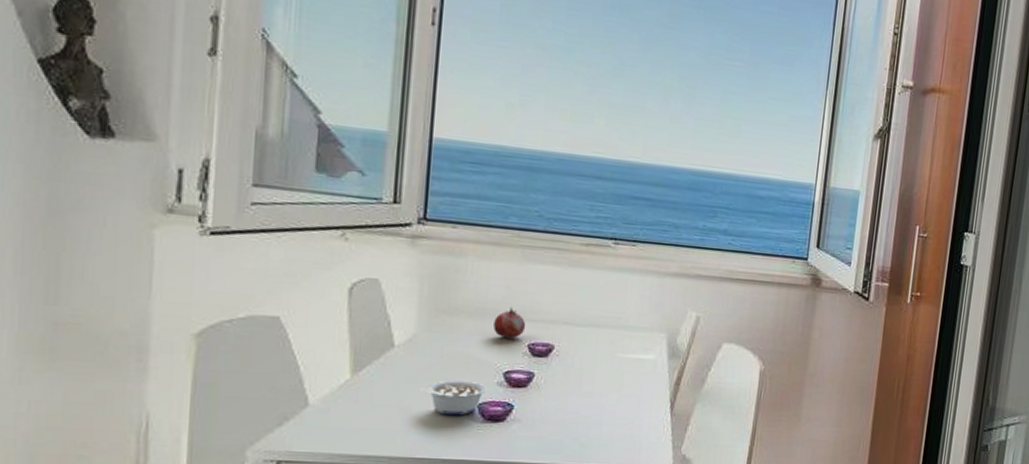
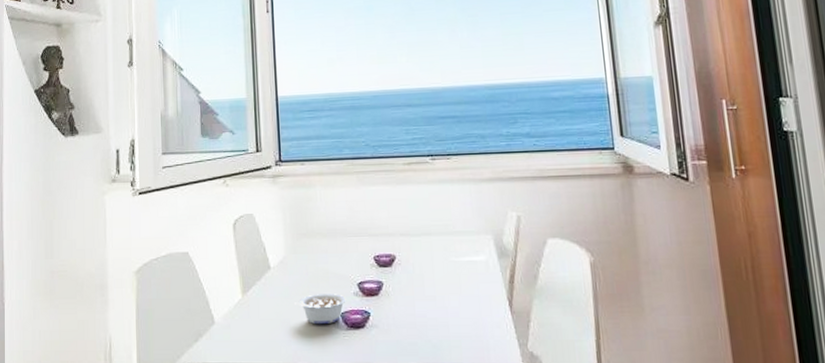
fruit: present [493,307,526,339] -> none [343,225,370,253]

